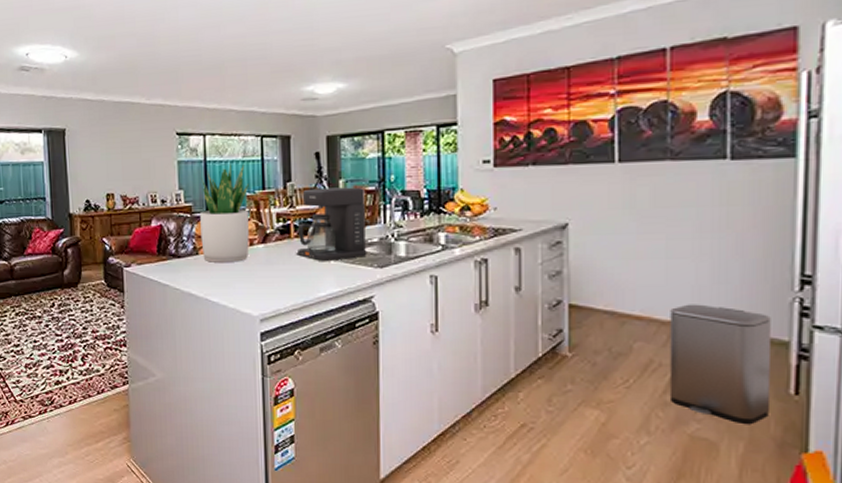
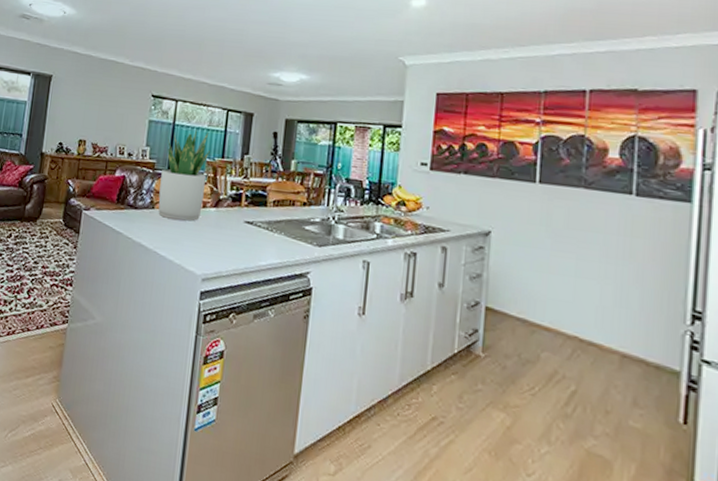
coffee maker: present [298,187,367,261] -> none [245,164,313,234]
pedal bin: present [669,304,771,424] -> none [570,322,665,447]

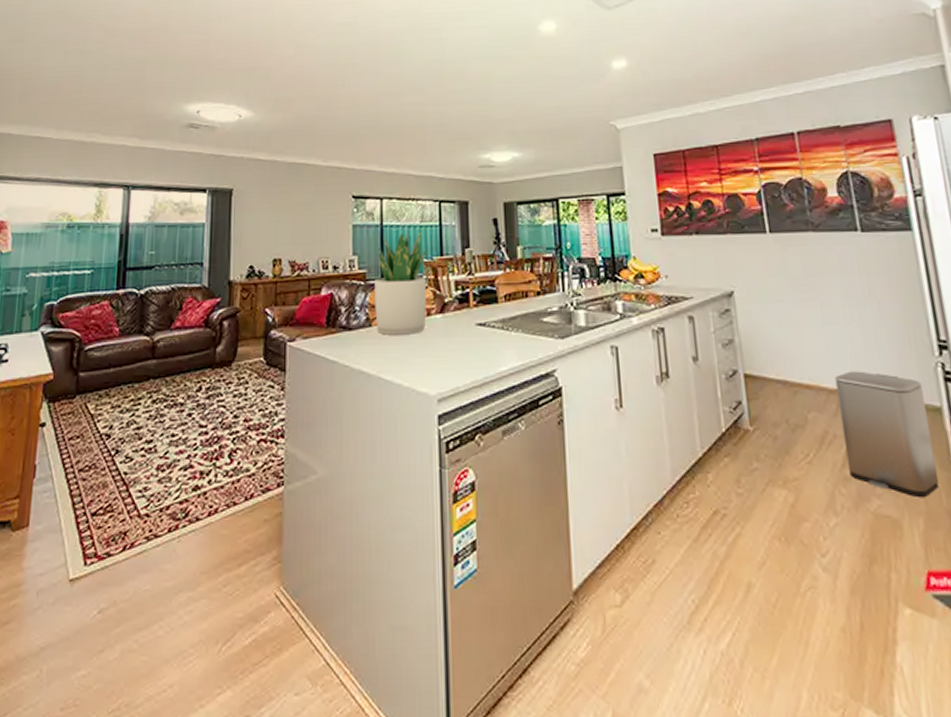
pedal bin: none [570,322,665,447] -> present [835,371,939,497]

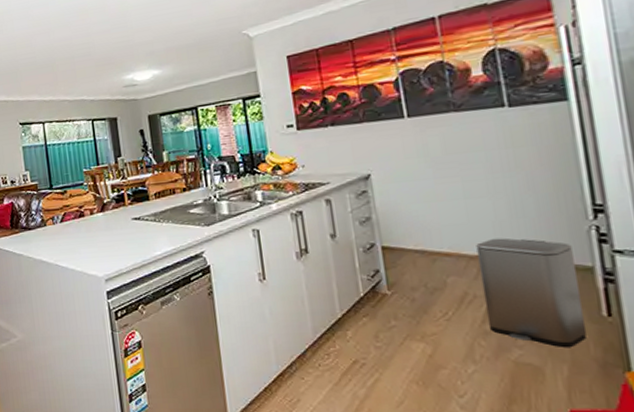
planter: present [375,227,427,335] -> none [42,144,90,232]

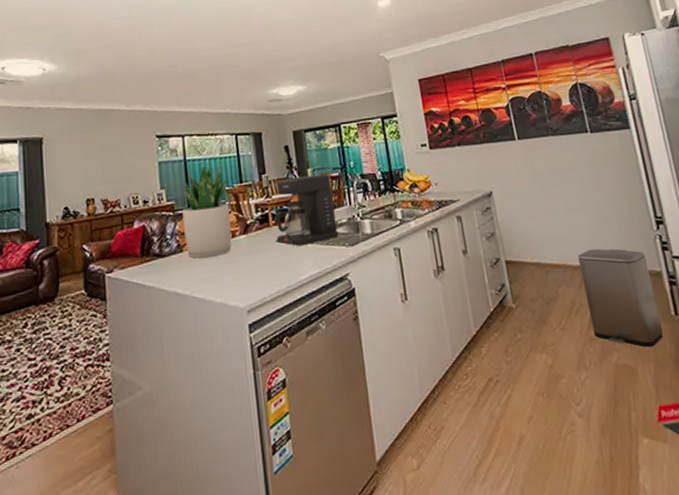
planter: none [42,144,90,232] -> present [181,160,232,259]
coffee maker: none [131,157,194,224] -> present [276,174,339,246]

